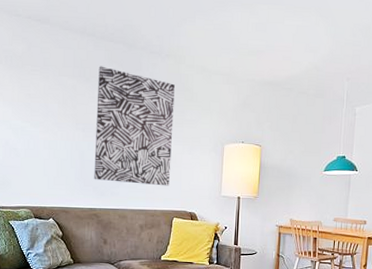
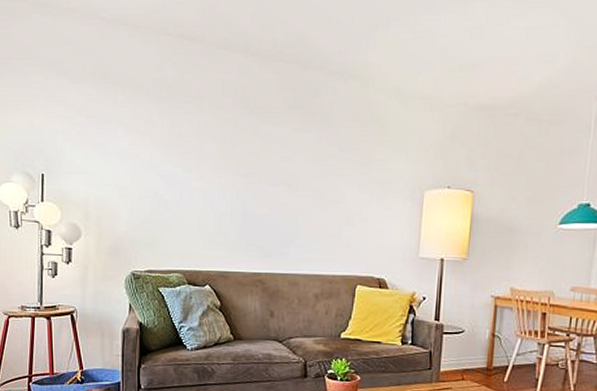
wall art: present [94,66,175,186] -> none [259,93,361,245]

